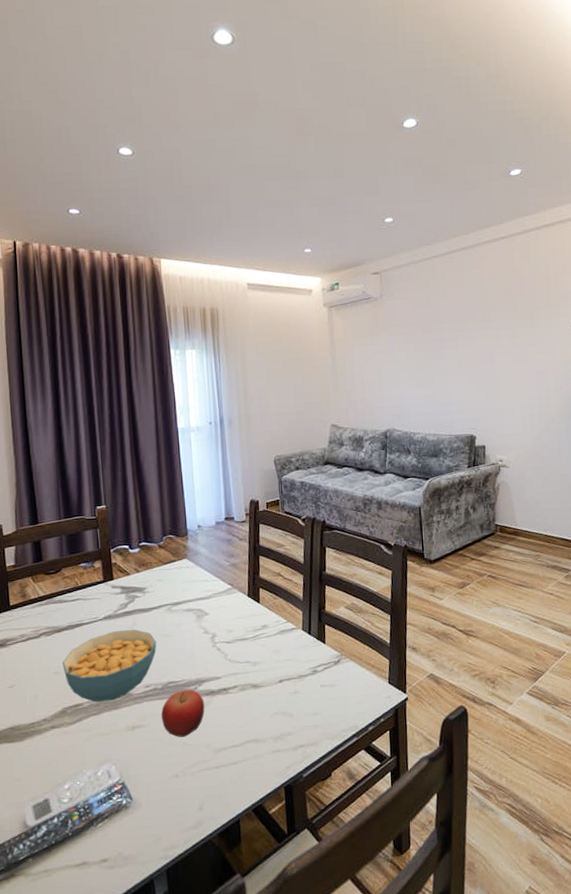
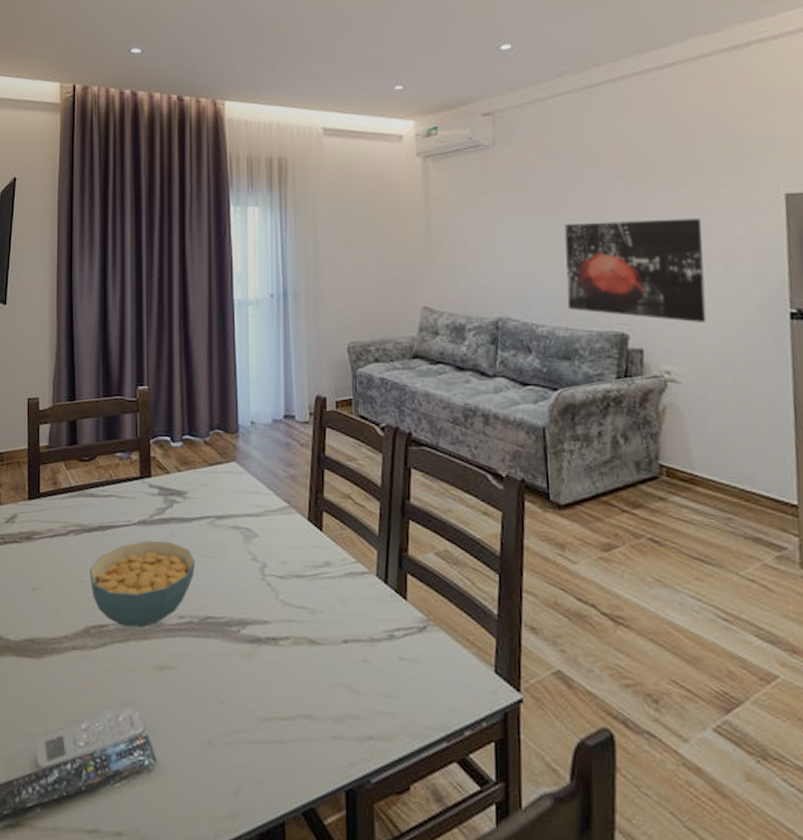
fruit: present [161,689,205,737] -> none [196,630,248,693]
wall art: none [432,350,525,424] -> present [565,218,707,322]

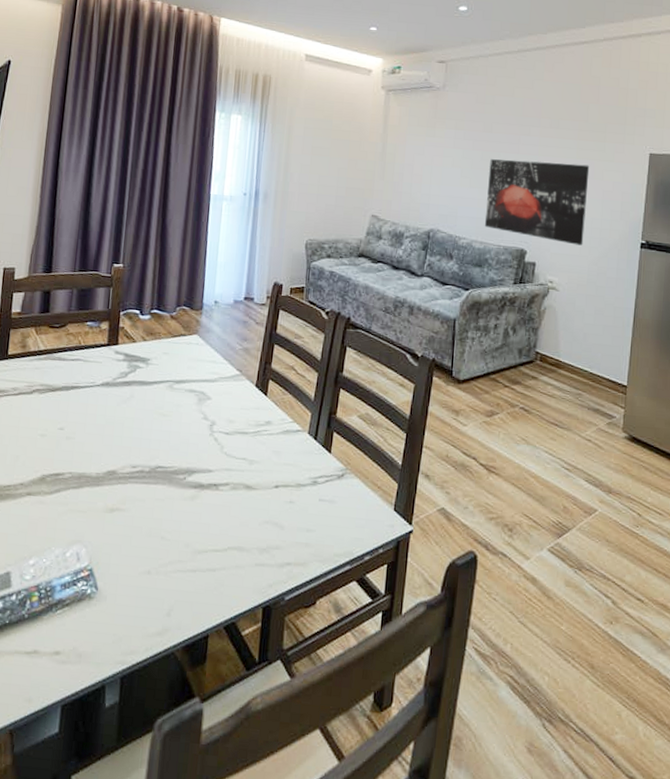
cereal bowl: present [89,541,196,628] -> none [50,400,152,476]

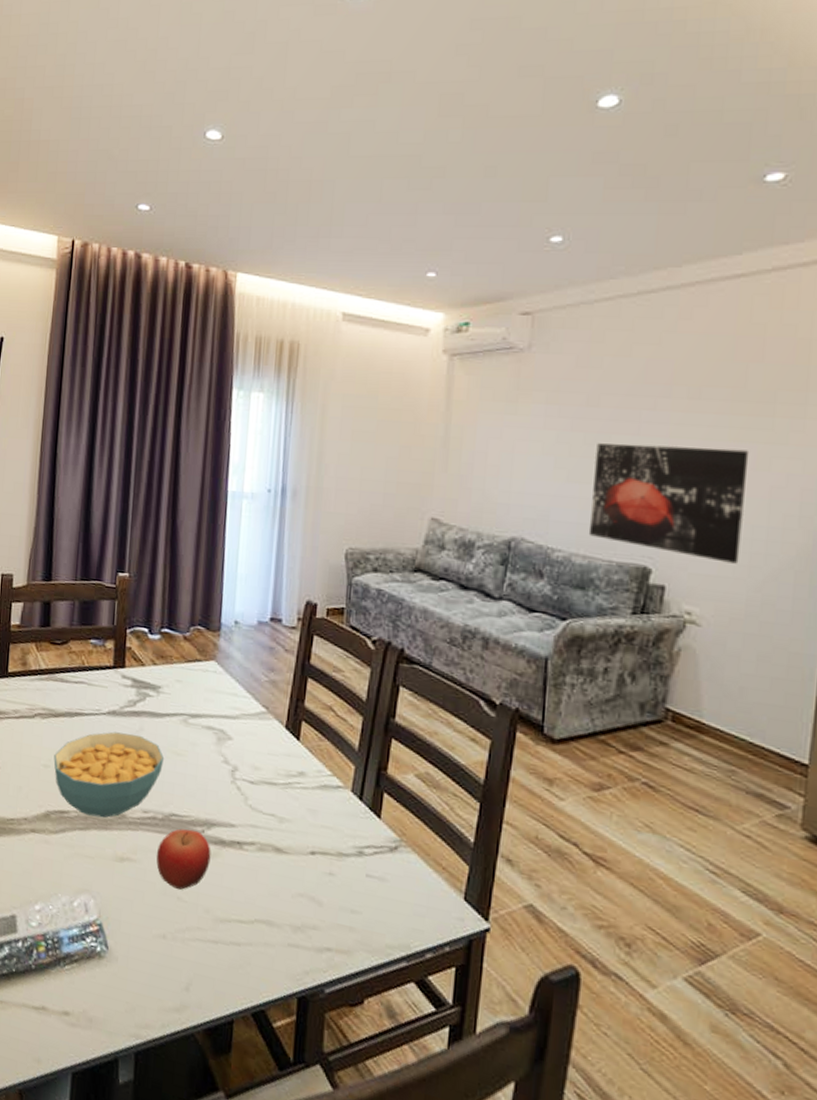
cereal bowl: none [50,400,152,476] -> present [53,731,165,818]
fruit: none [143,478,192,530] -> present [156,828,211,890]

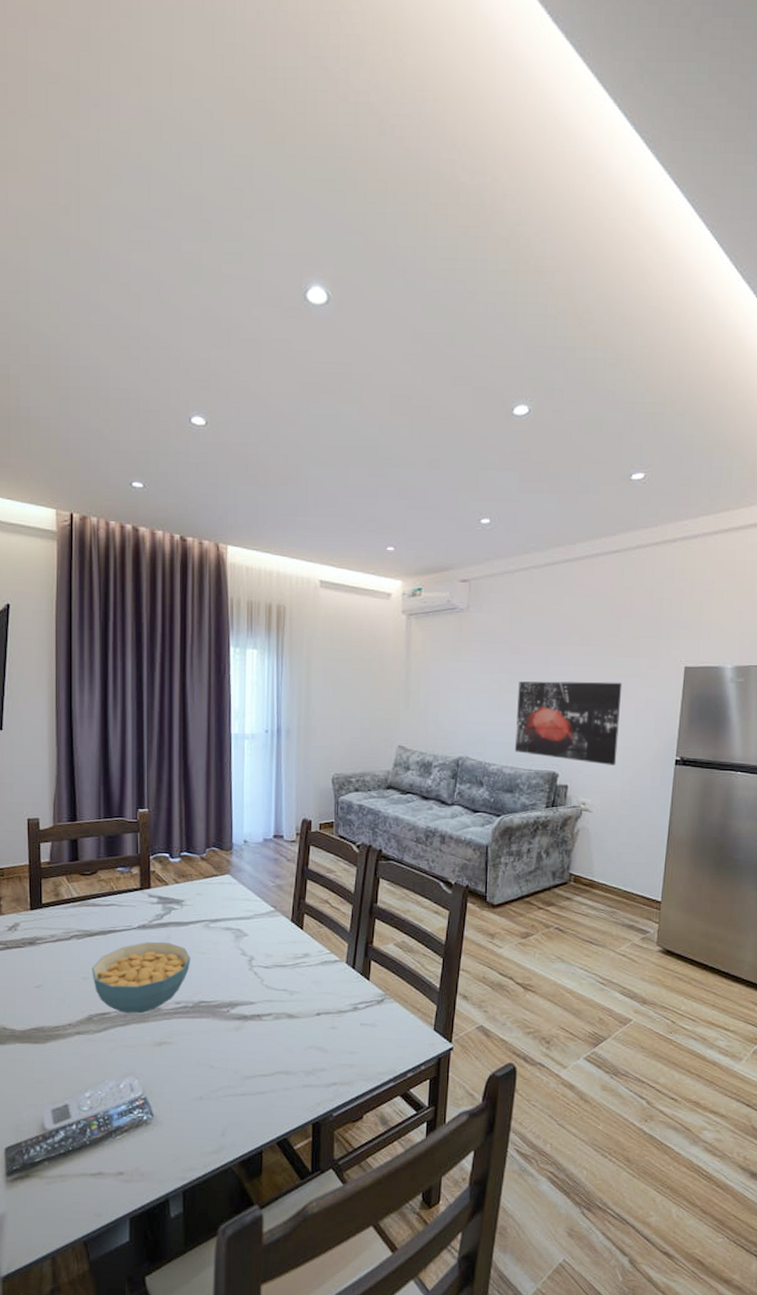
fruit: present [156,828,211,890] -> none [190,1011,236,1059]

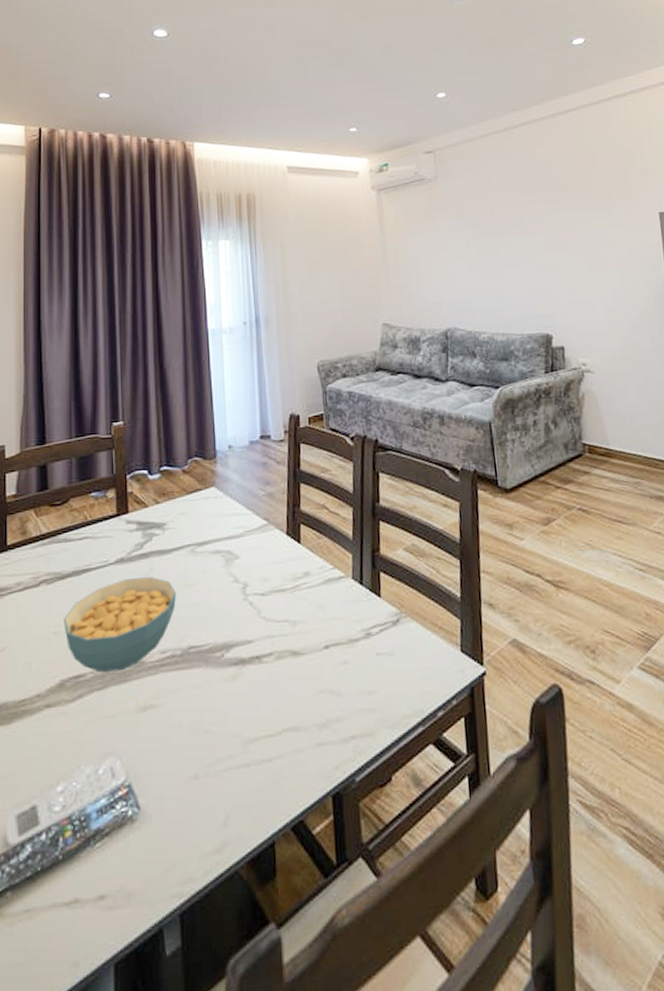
wall art: present [514,681,623,765] -> none [497,234,610,321]

